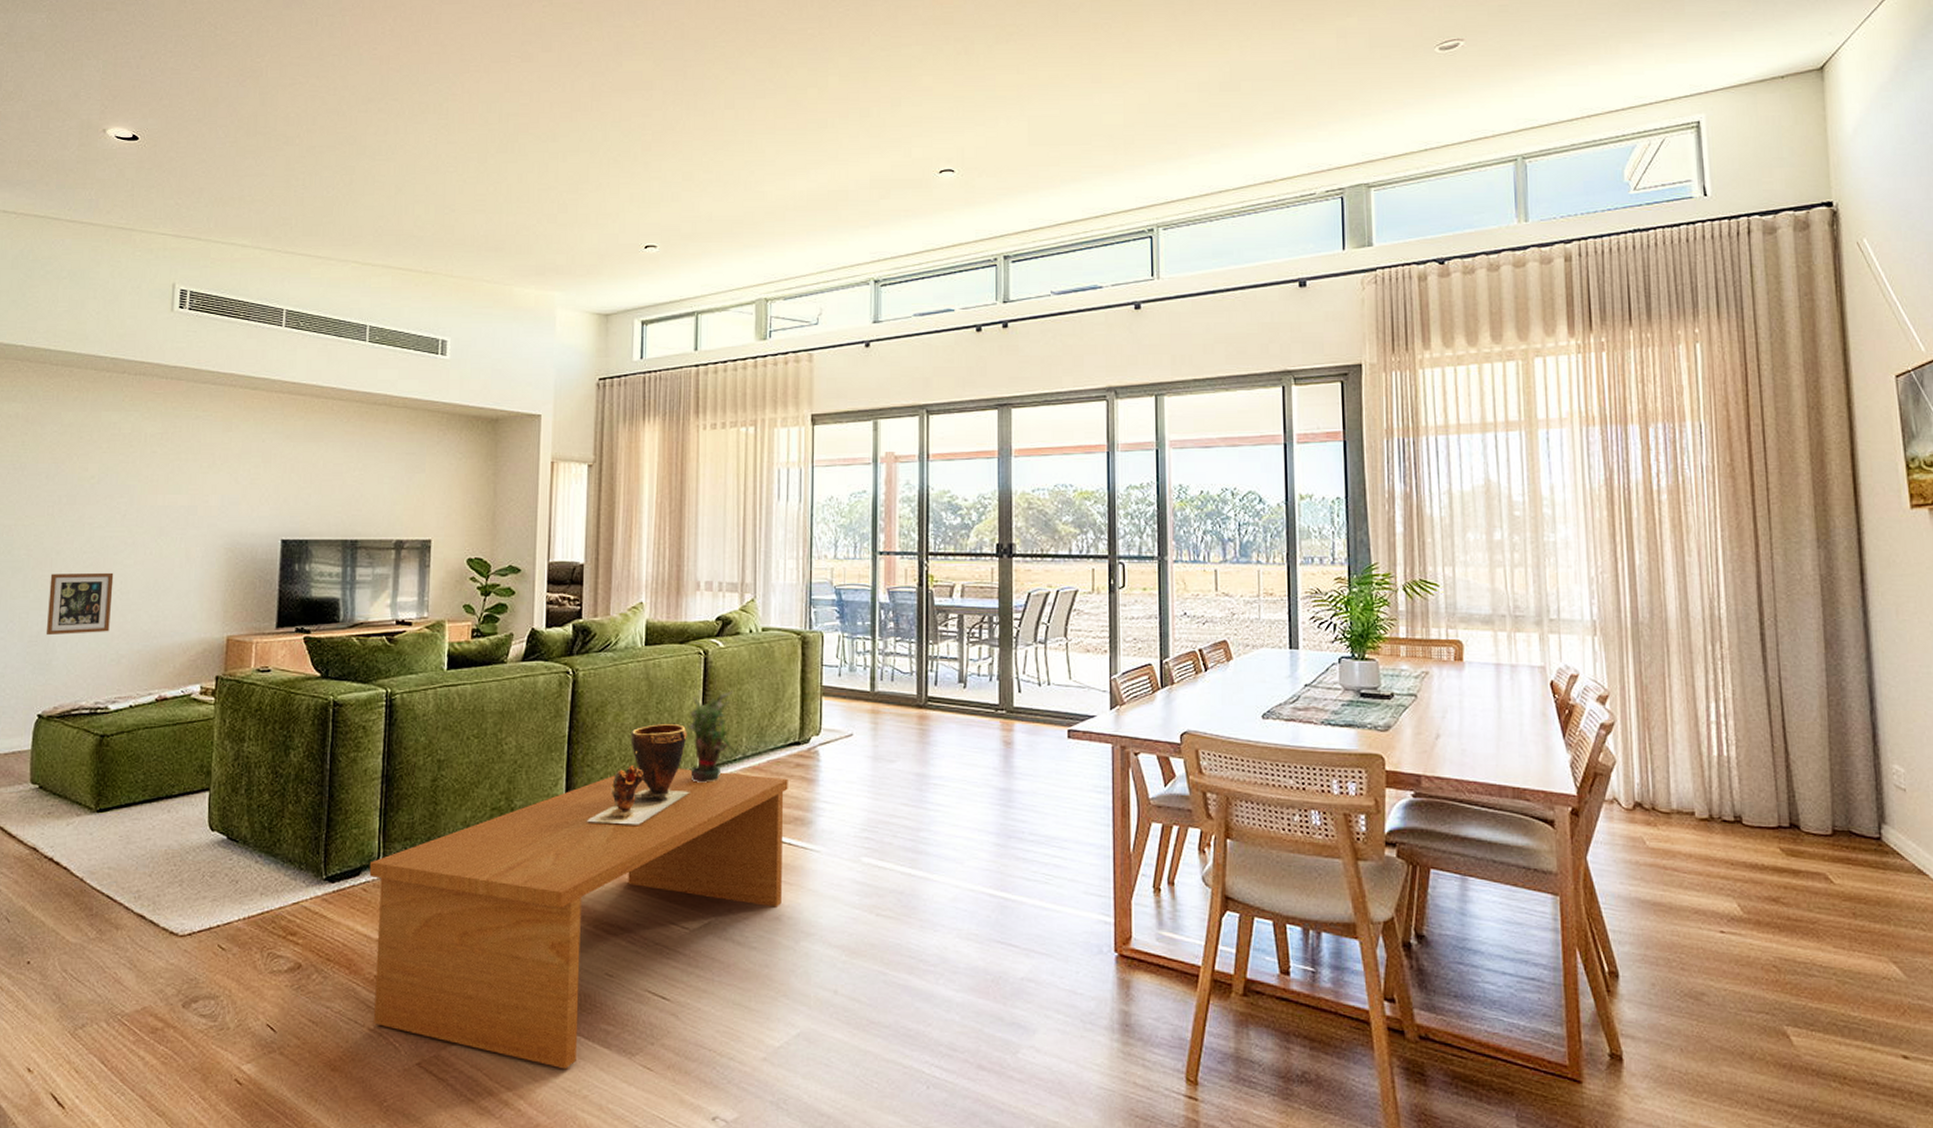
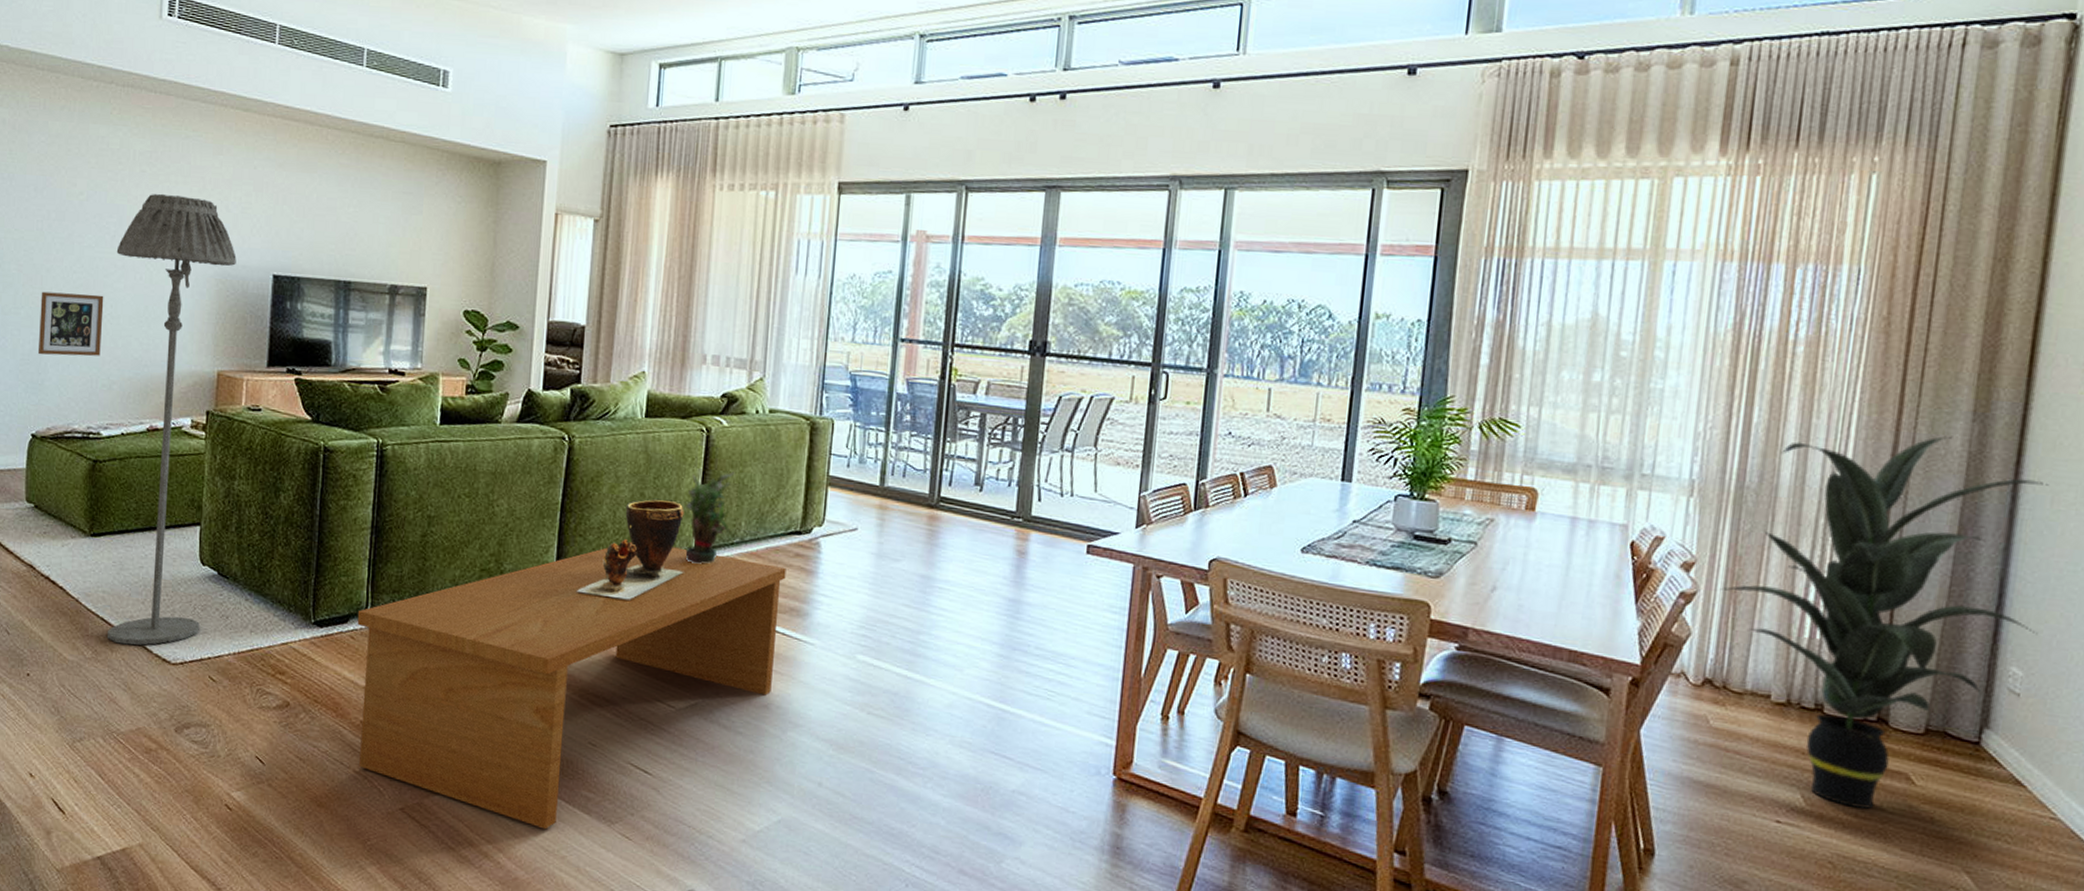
floor lamp: none [113,471,245,921] -> present [108,193,236,645]
indoor plant: none [1634,562,1909,911] -> present [1719,436,2049,809]

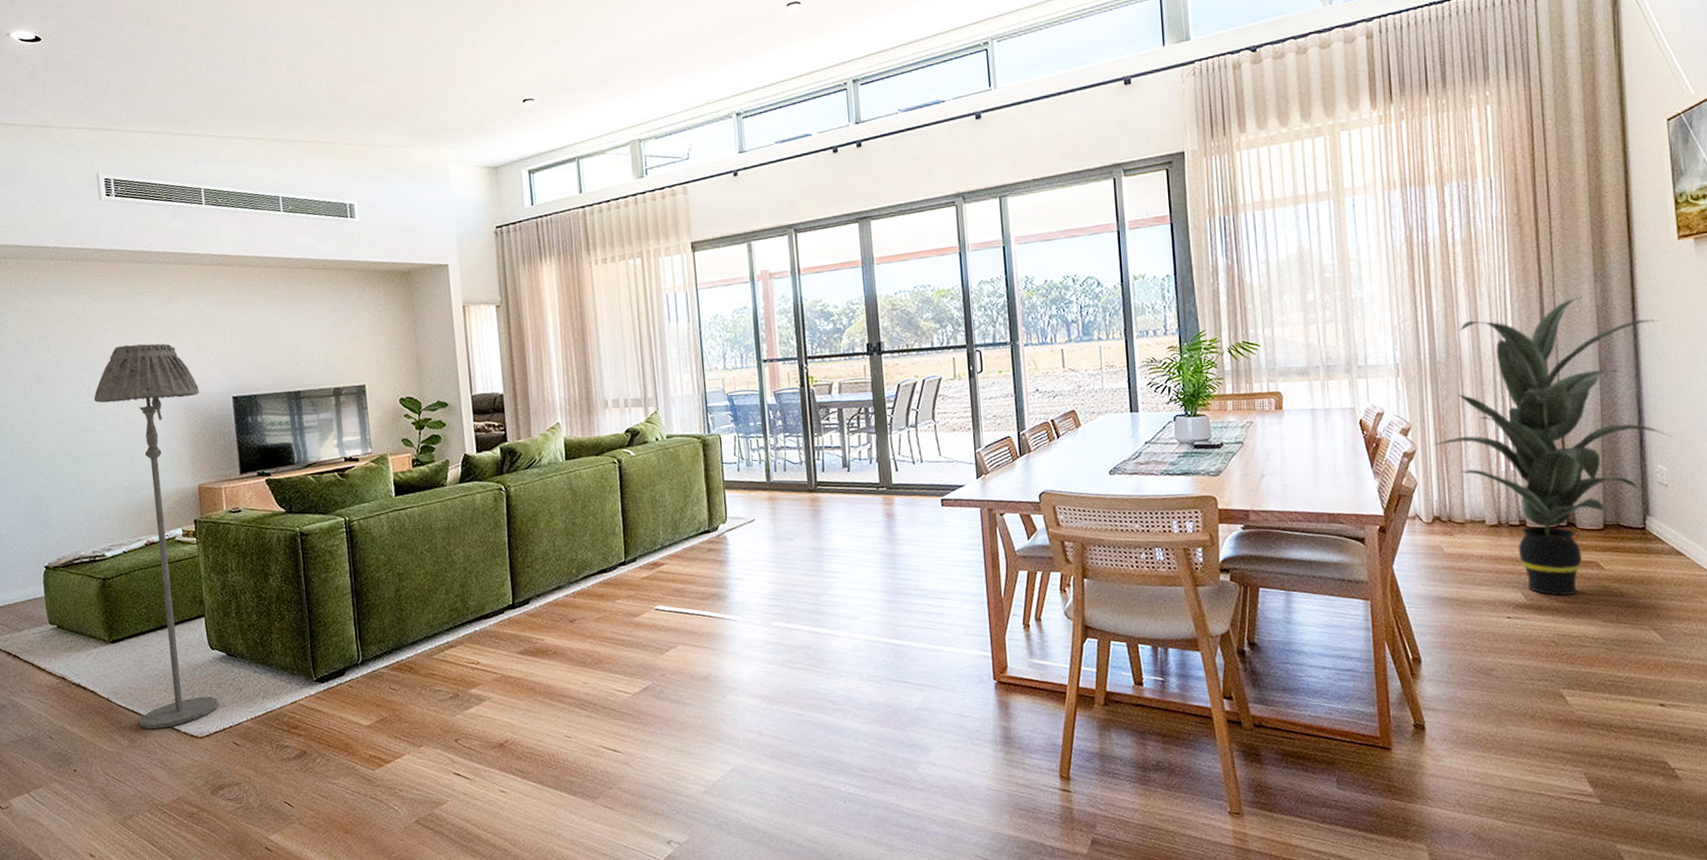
picture frame: present [37,291,104,357] -> none [33,438,94,498]
coffee table: present [357,541,786,830] -> none [351,561,707,815]
clay pot: present [577,498,684,600] -> none [533,524,619,614]
potted plant: present [685,472,735,565] -> none [611,491,652,573]

